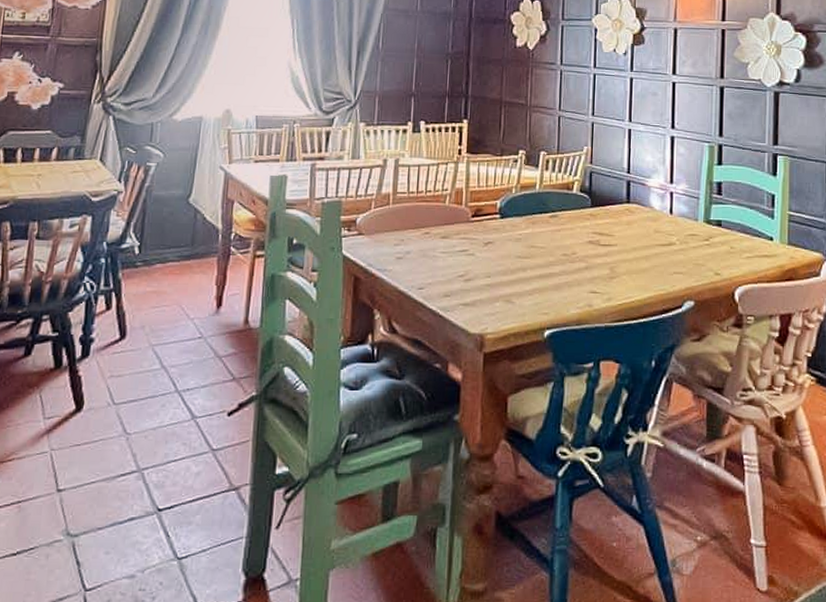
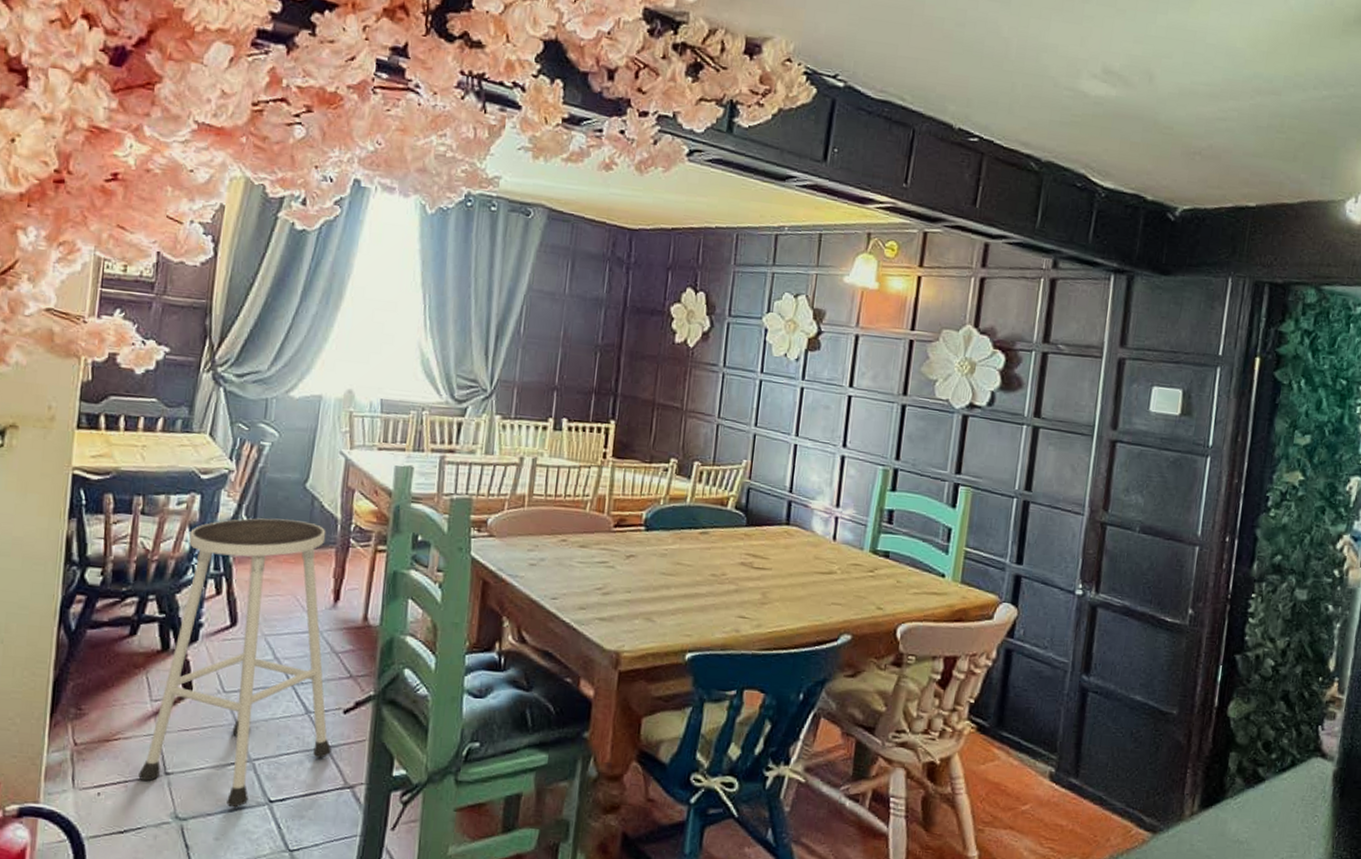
stool: none [31,233,217,519] -> present [138,518,332,808]

